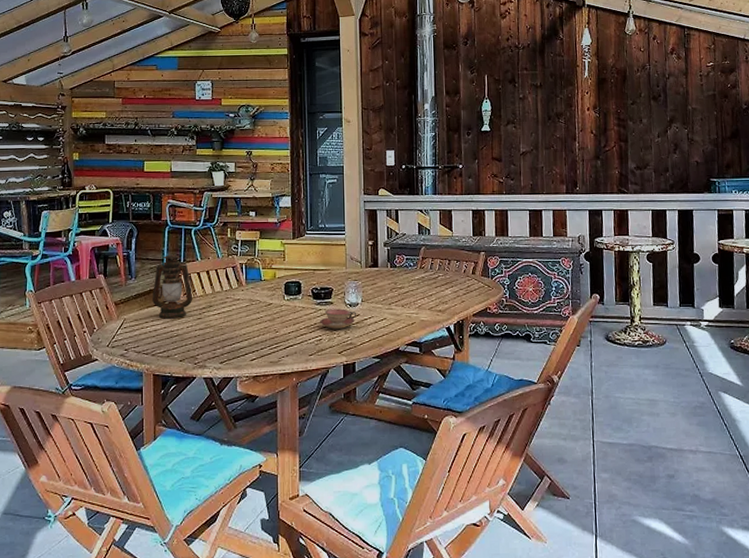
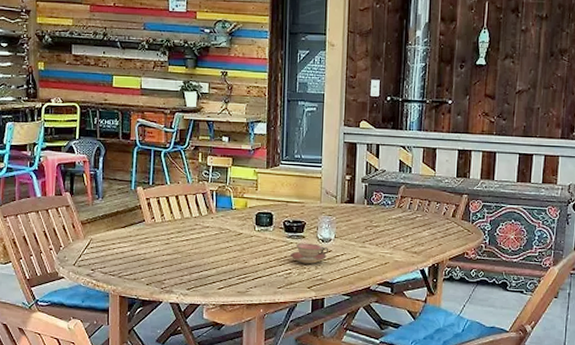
lantern: present [151,254,193,319] -> none [119,176,161,242]

